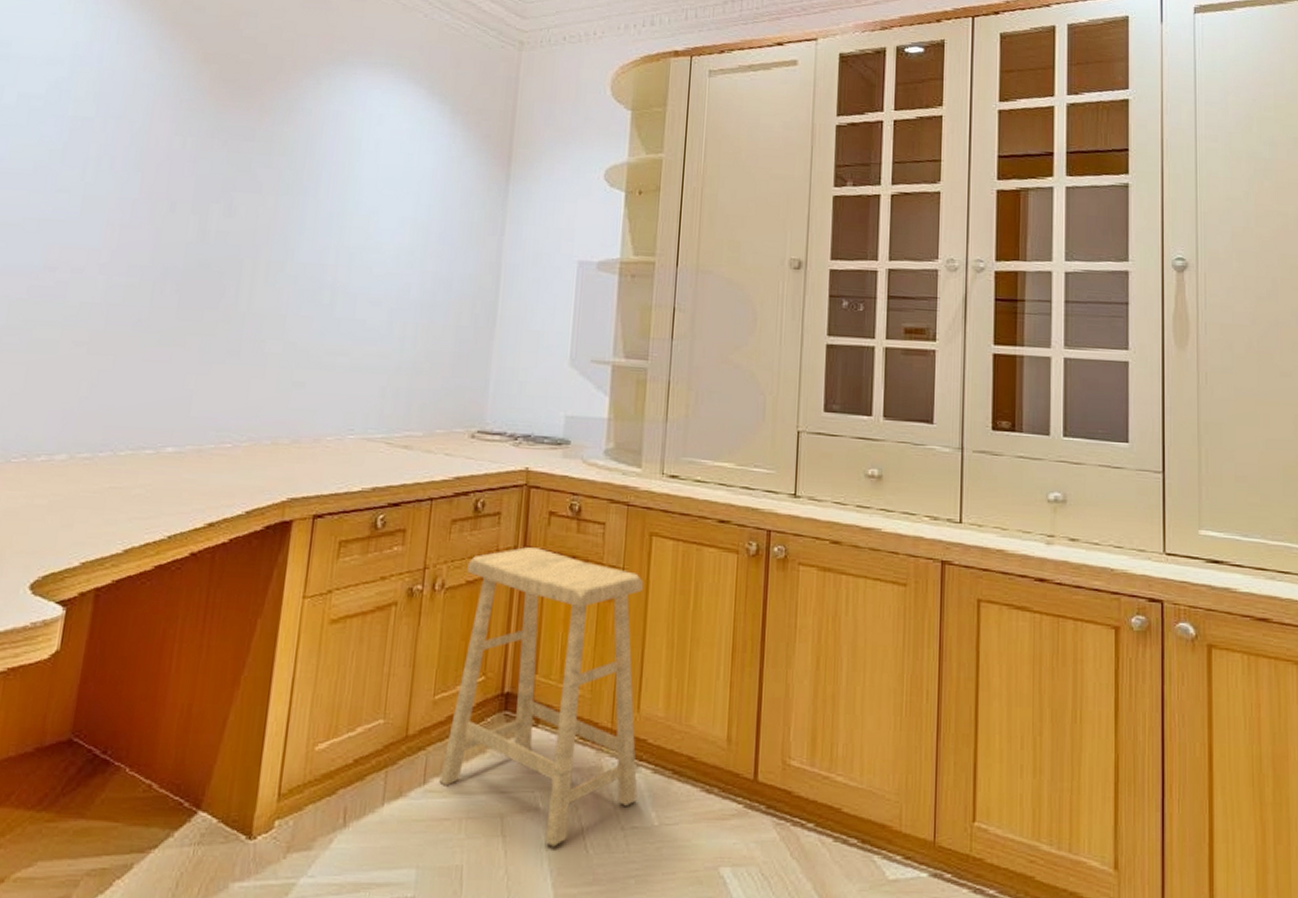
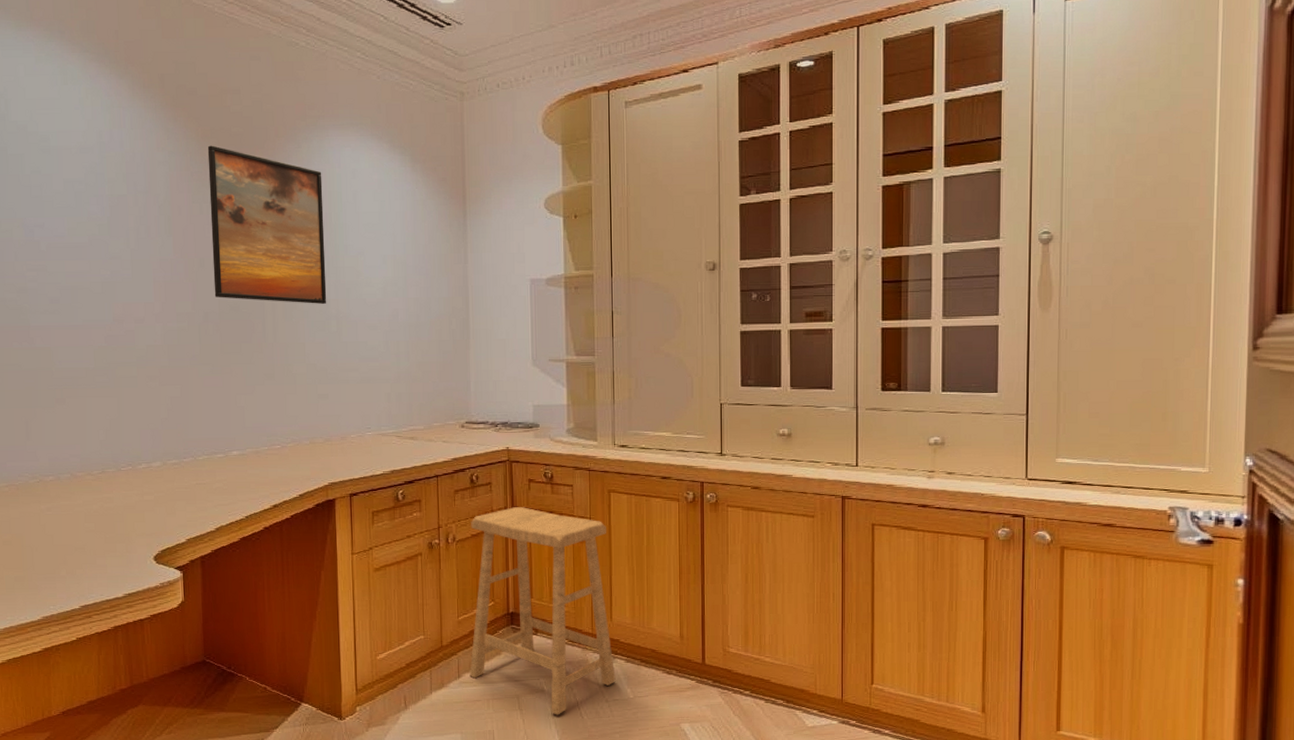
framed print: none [181,71,342,269] -> present [207,145,327,304]

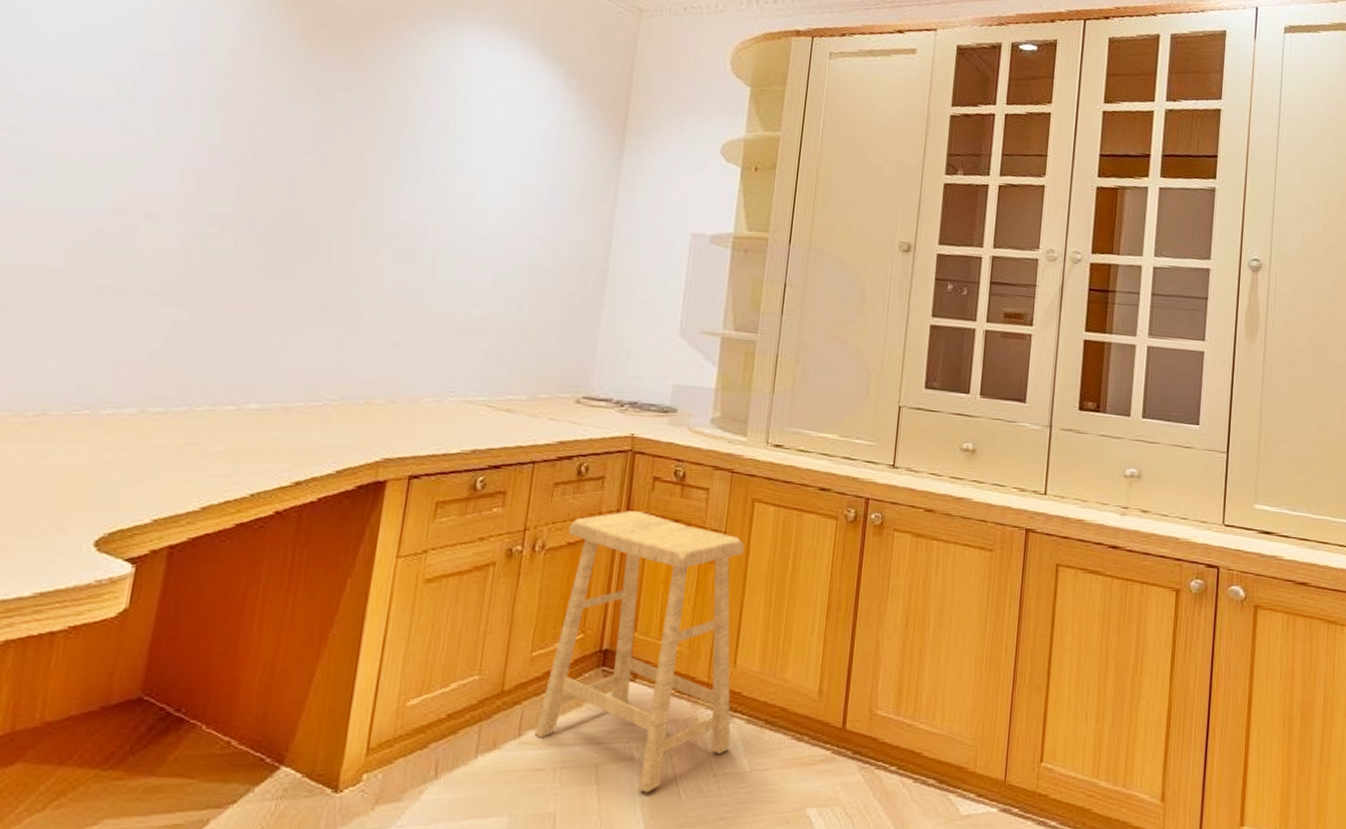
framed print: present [207,145,327,304] -> none [268,13,447,228]

